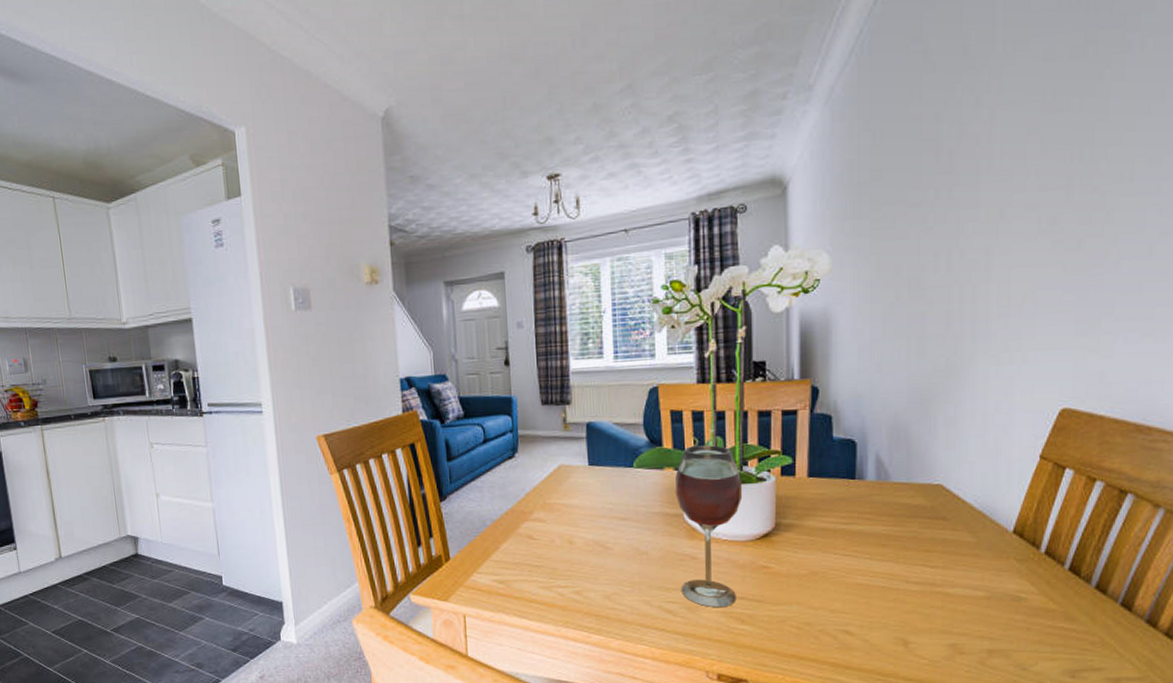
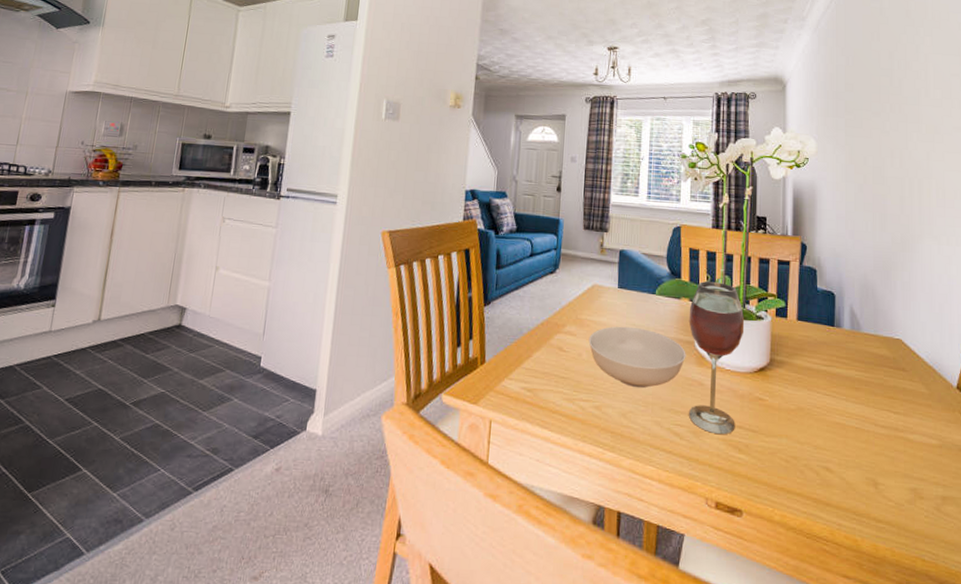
bowl: none [560,505,675,569] -> present [588,326,686,388]

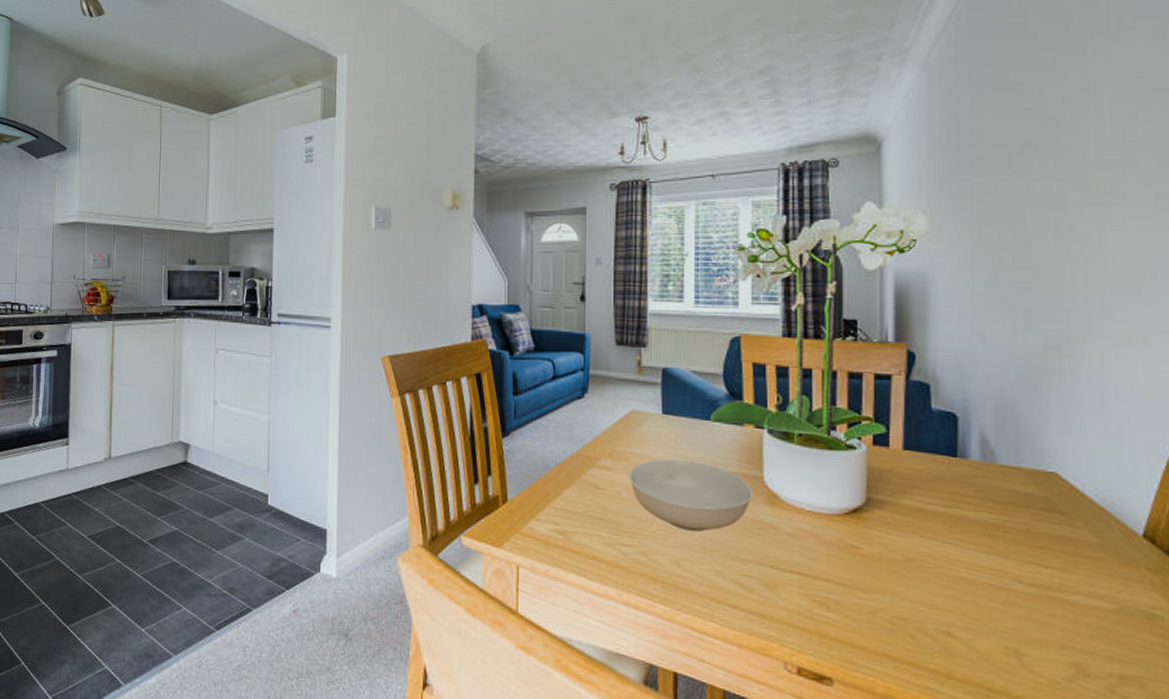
wineglass: present [688,281,745,435] -> none [755,403,830,589]

